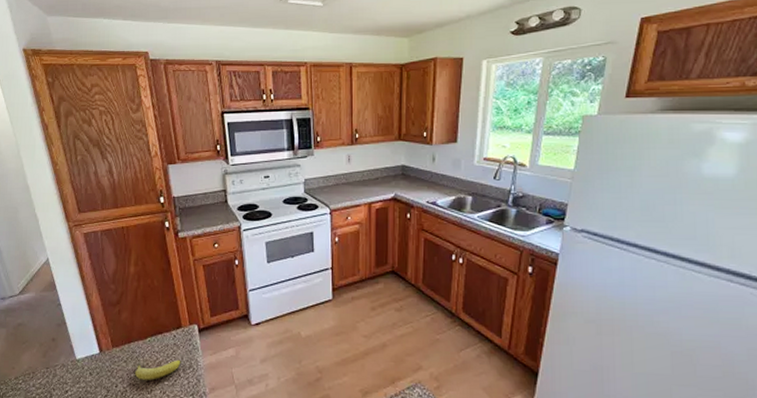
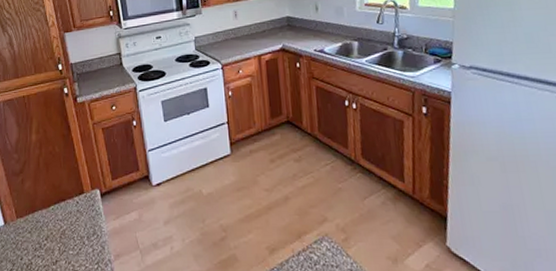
fruit: present [135,359,181,380] -> none [40,226,85,250]

